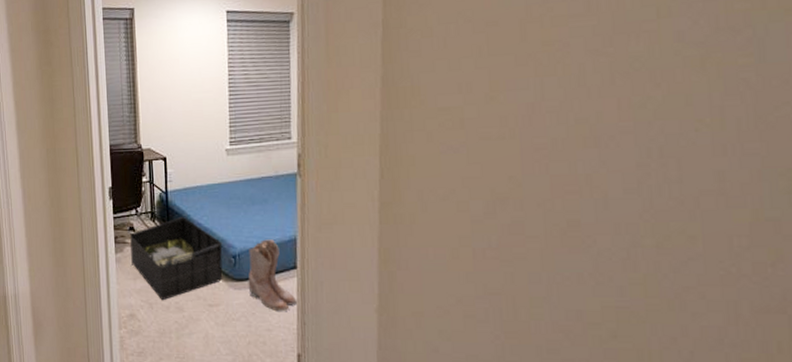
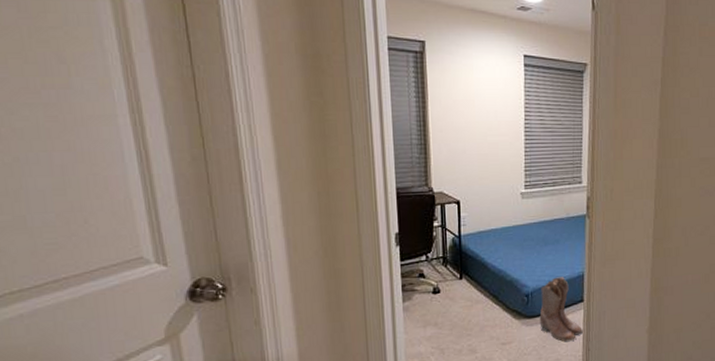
storage bin: present [130,216,223,301] -> none [419,259,516,345]

